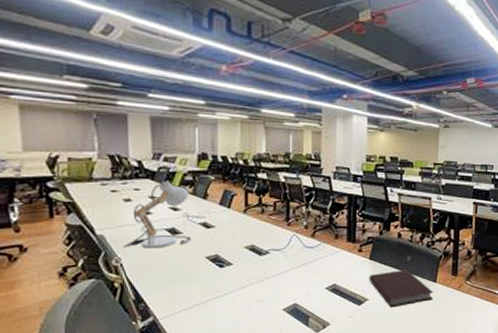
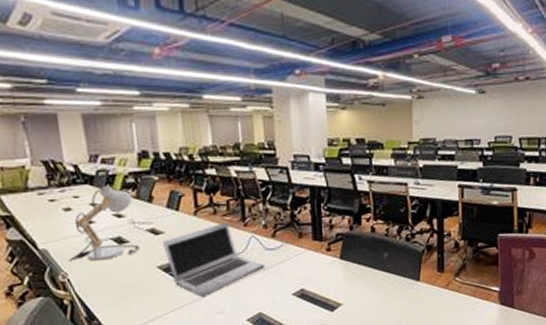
laptop: none [213,221,304,286] -> present [163,222,265,296]
notebook: present [369,270,434,308] -> none [341,268,418,313]

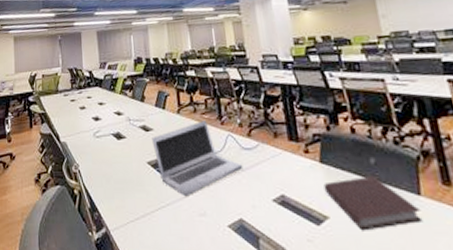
desk lamp: present [68,185,140,261] -> none [80,87,134,154]
notebook: none [341,268,418,313] -> present [323,177,423,231]

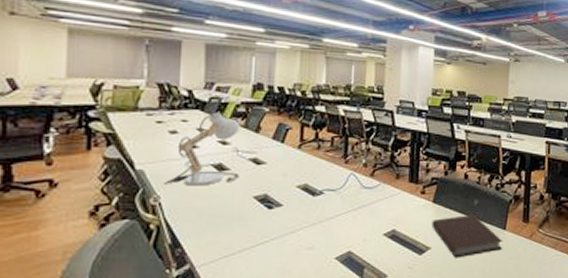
desk lamp: none [80,87,134,154] -> present [163,112,240,186]
laptop: present [152,121,243,195] -> none [263,158,361,230]

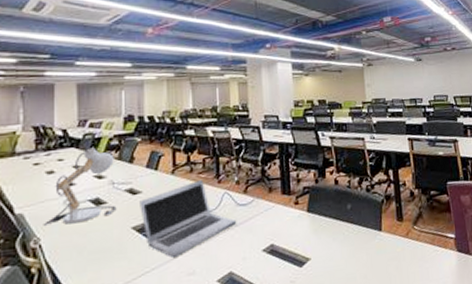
laptop: none [263,158,361,230] -> present [140,180,237,257]
notebook: present [432,215,503,258] -> none [308,220,381,266]

